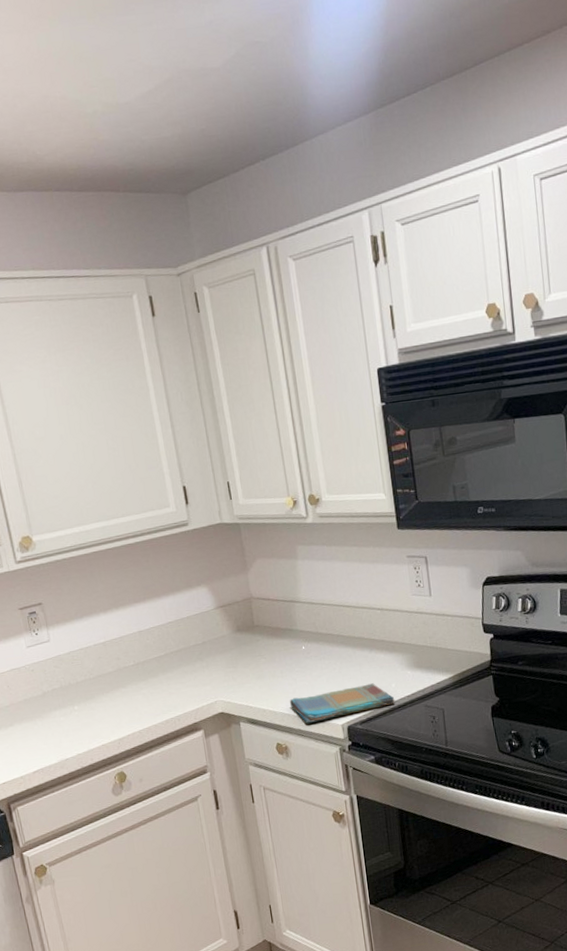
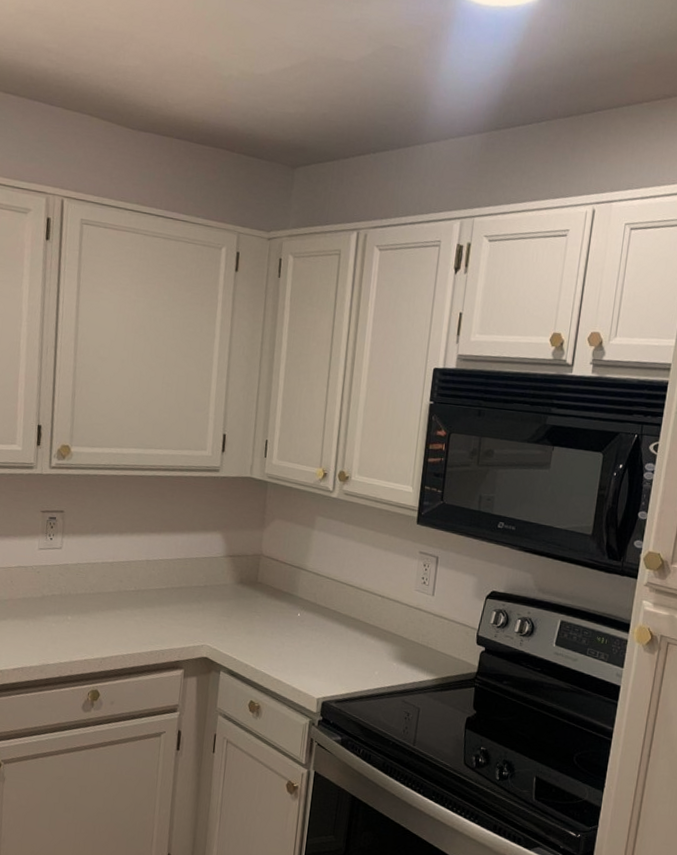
dish towel: present [289,683,395,723] -> none [272,660,375,691]

